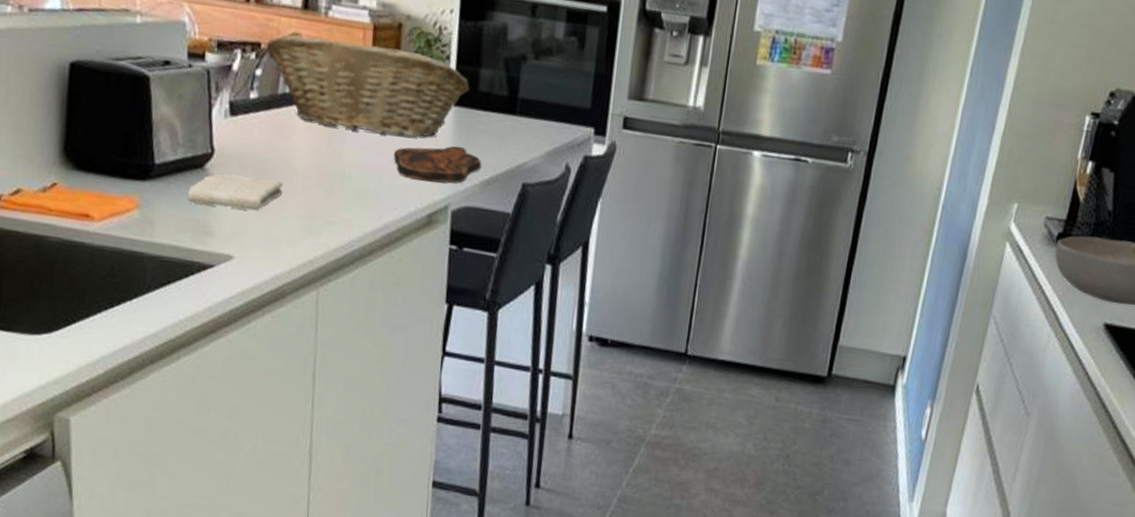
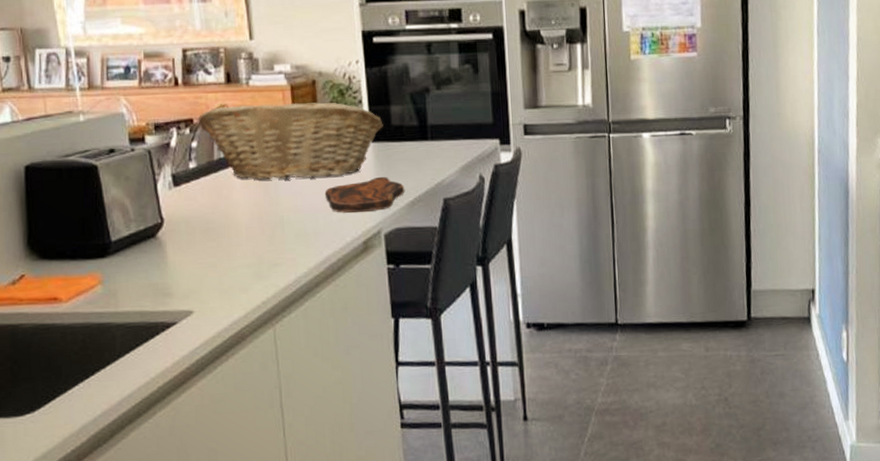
washcloth: present [187,174,283,211] -> none [144,235,230,270]

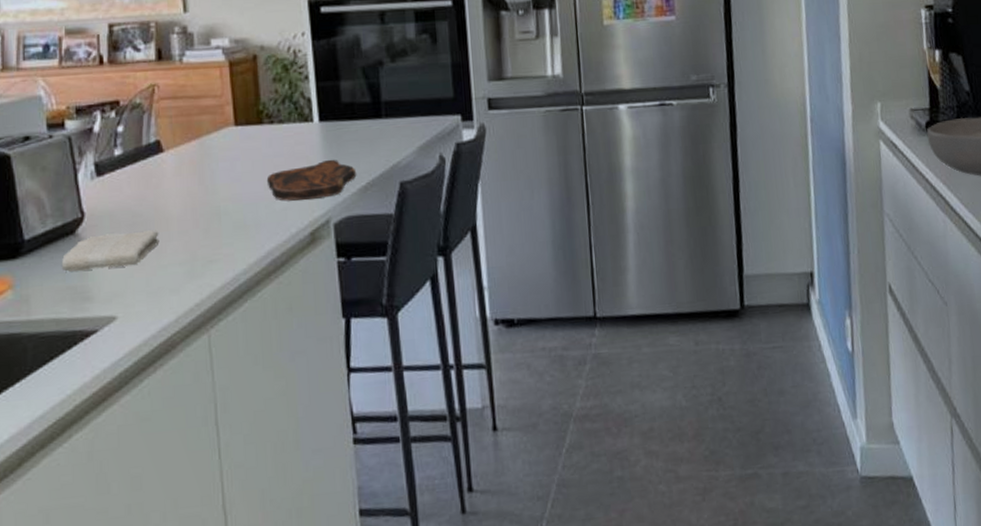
washcloth: none [144,235,230,270] -> present [61,230,160,272]
fruit basket: present [197,102,384,180] -> none [124,79,332,167]

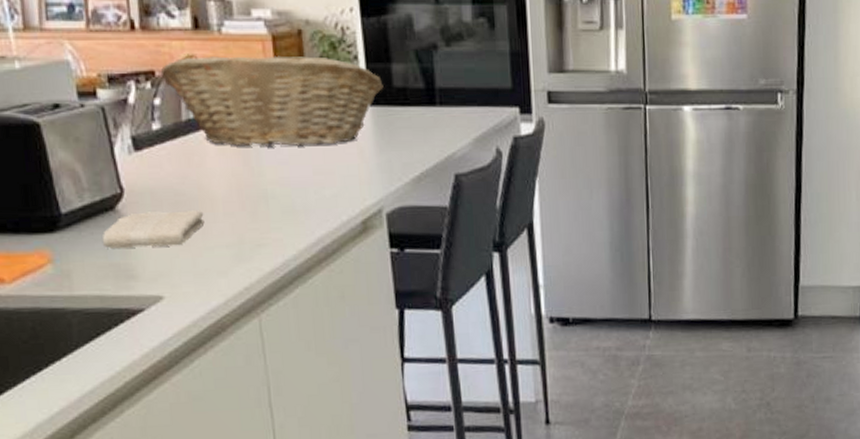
fruit basket: none [124,79,332,167] -> present [160,55,384,148]
cutting board: present [266,159,357,201] -> none [315,146,410,188]

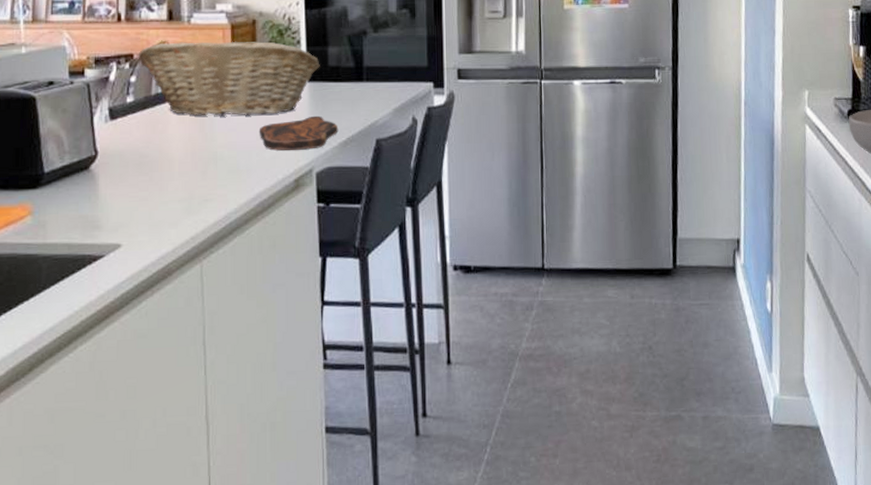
washcloth: present [101,210,205,248] -> none [75,170,162,202]
cutting board: none [315,146,410,188] -> present [259,115,339,151]

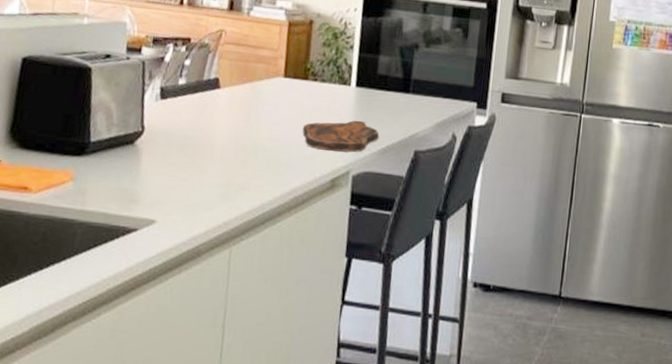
fruit basket: present [138,41,320,117] -> none [195,31,370,114]

